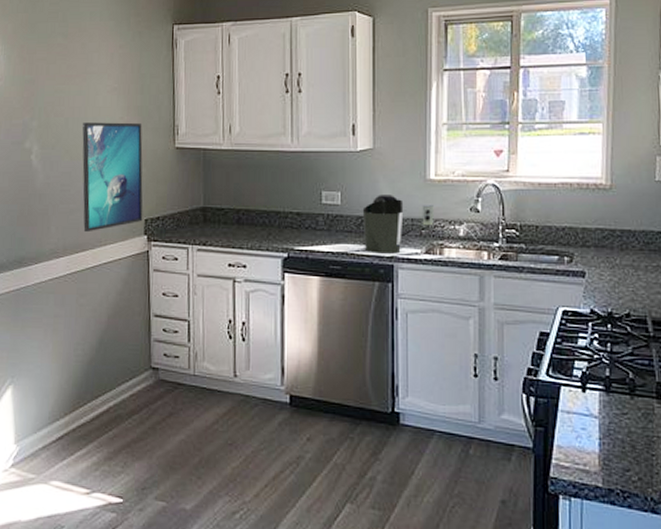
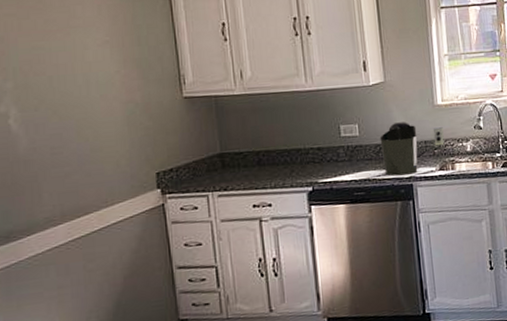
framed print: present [82,122,143,233] -> none [71,76,154,195]

